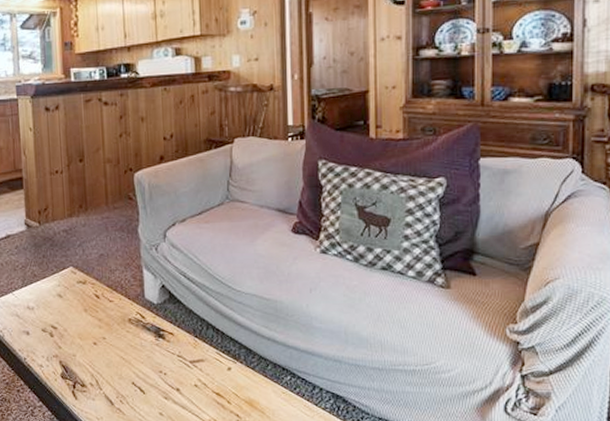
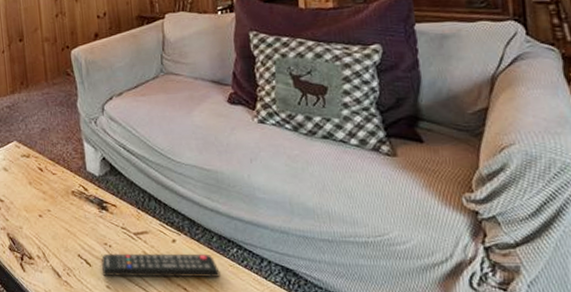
remote control: none [155,381,273,405] -> present [101,253,220,278]

